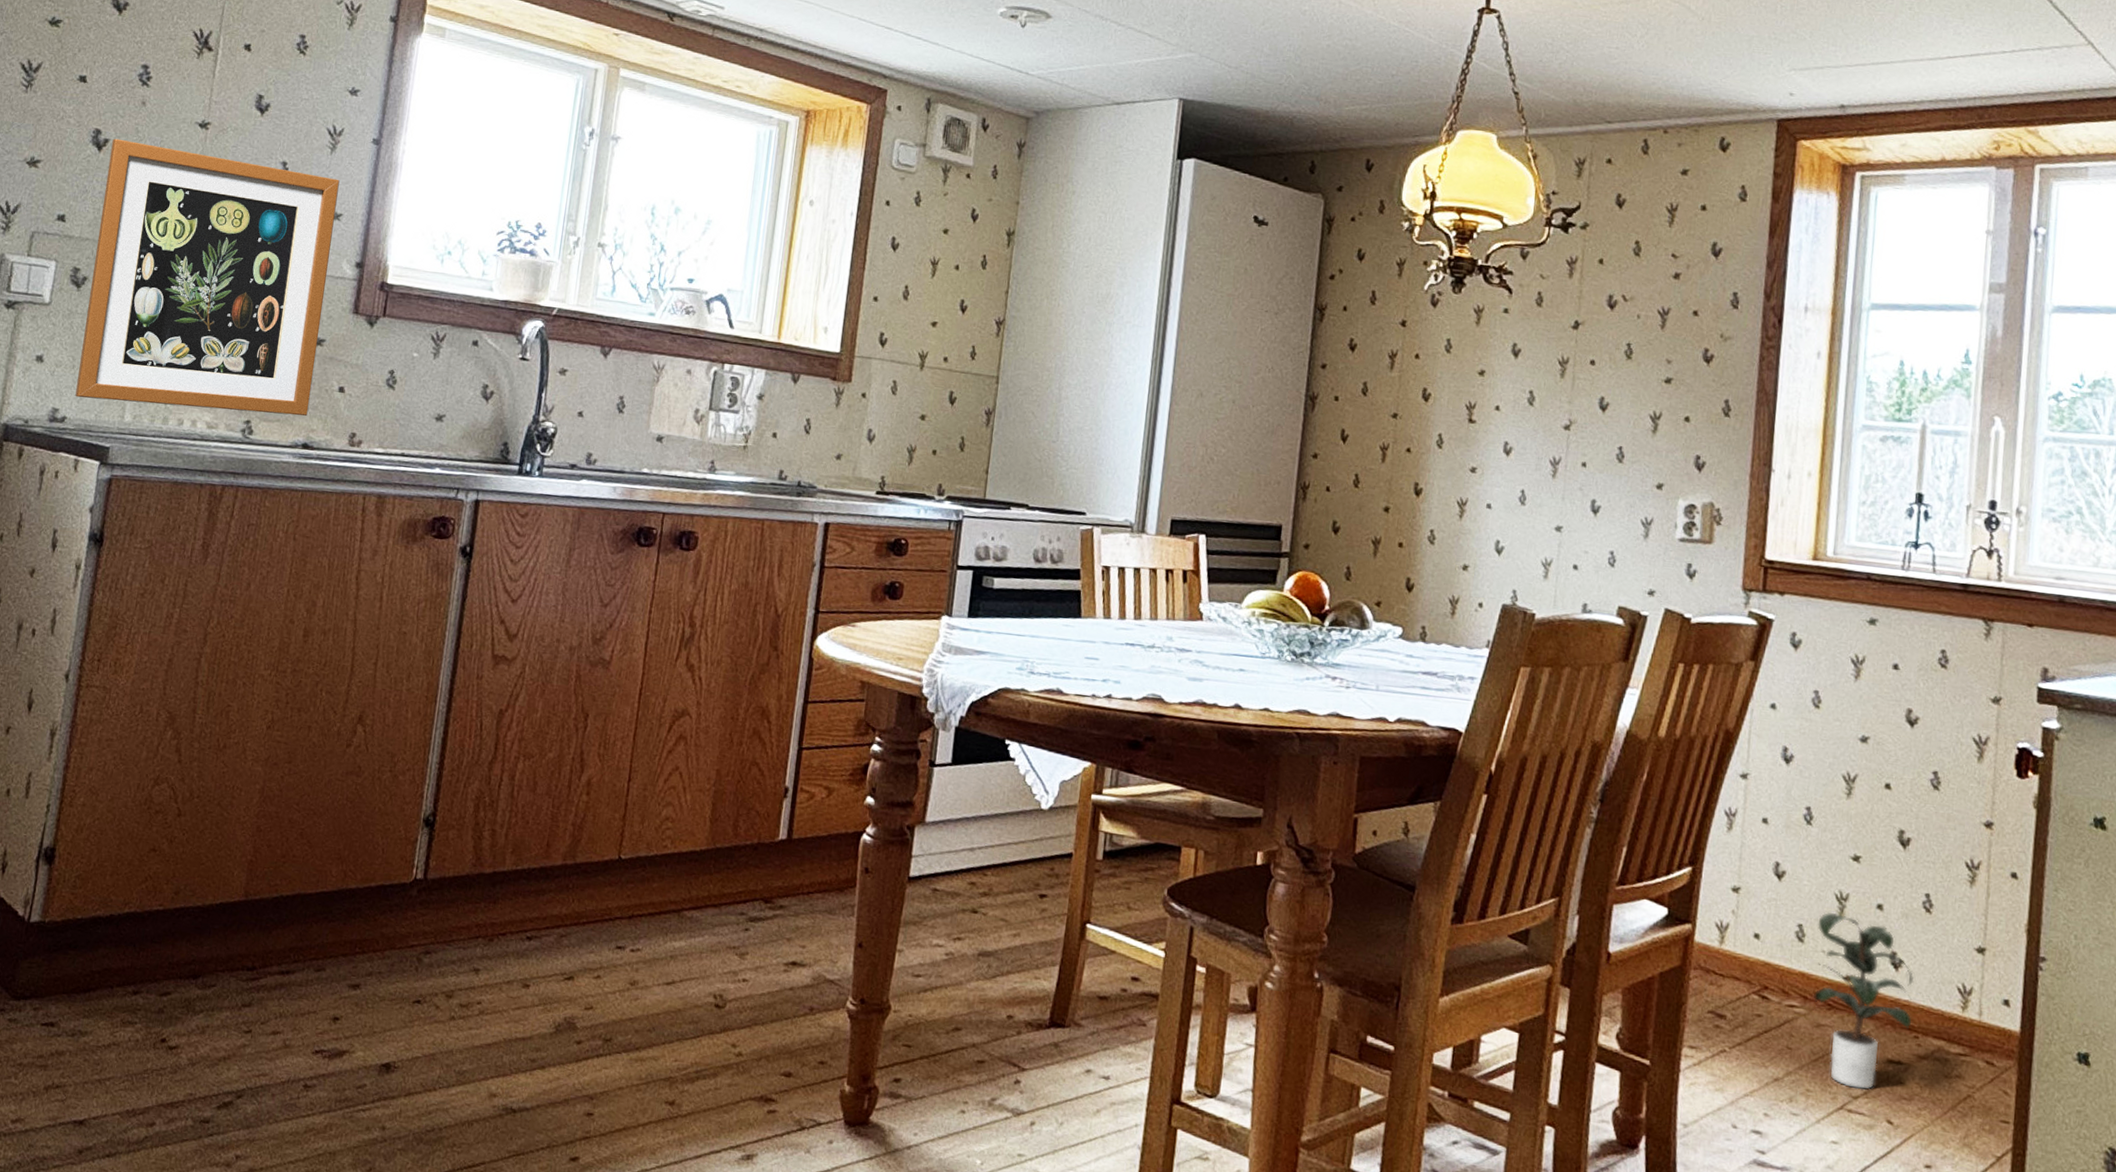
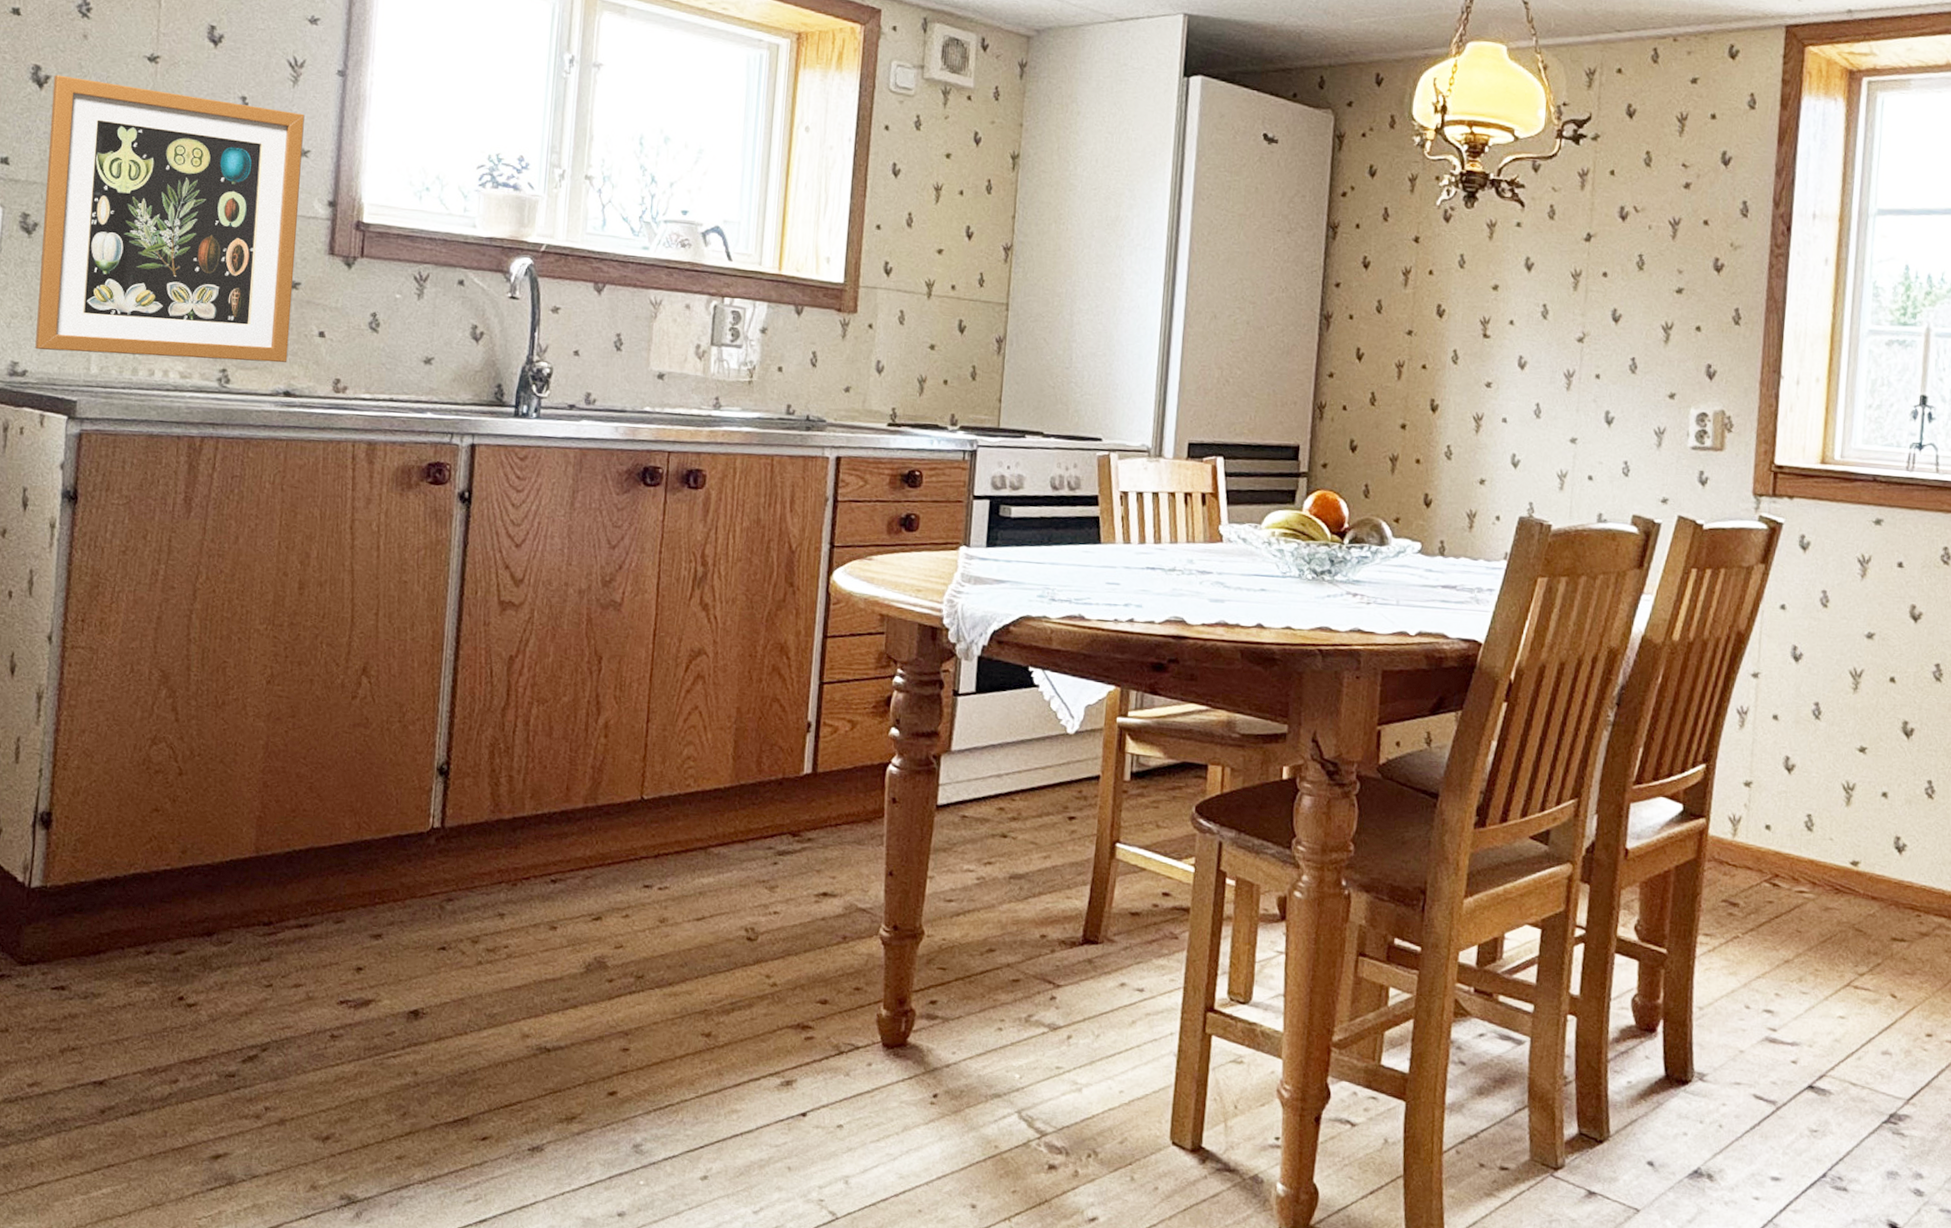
potted plant: present [1813,911,1916,1090] -> none [1821,801,1919,967]

